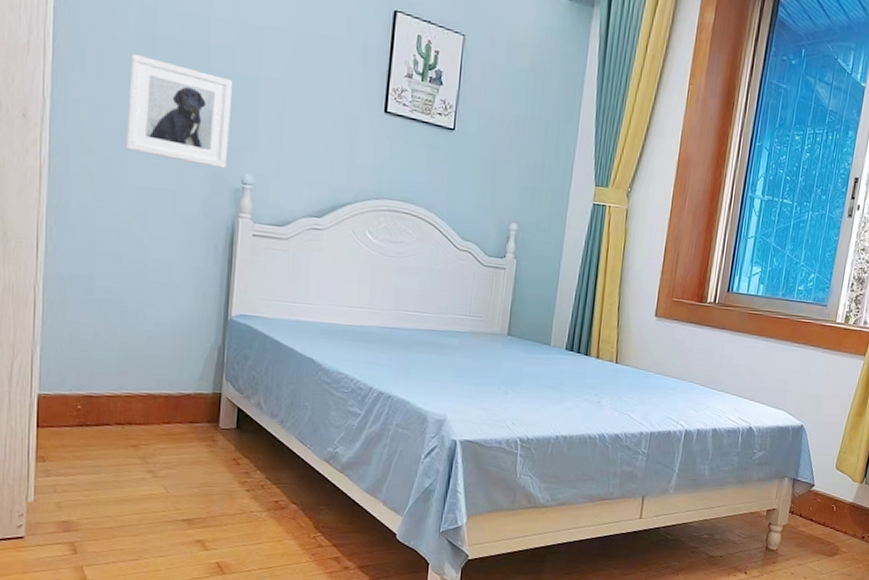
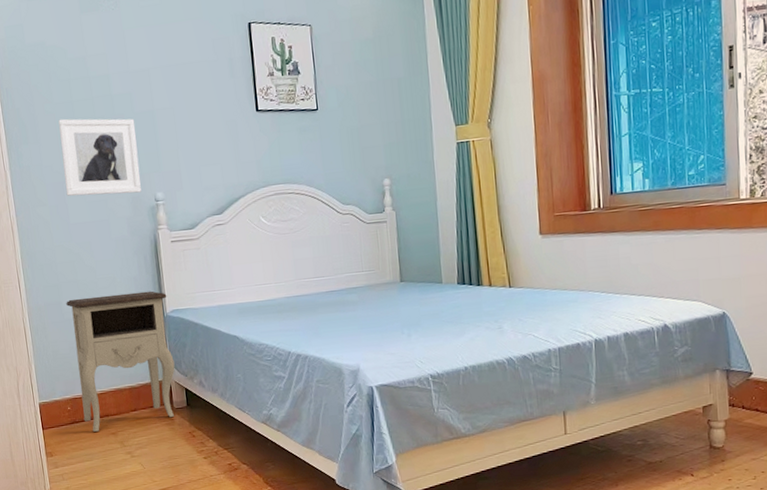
nightstand: none [97,275,236,441] -> present [66,291,175,432]

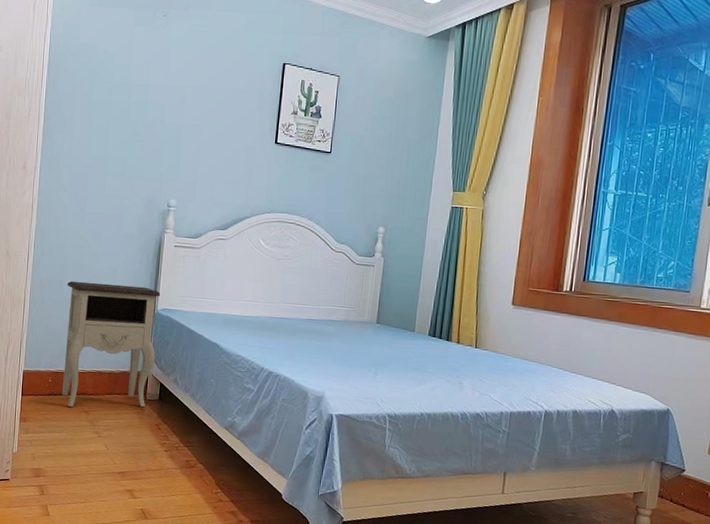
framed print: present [58,118,141,196] -> none [88,116,163,196]

